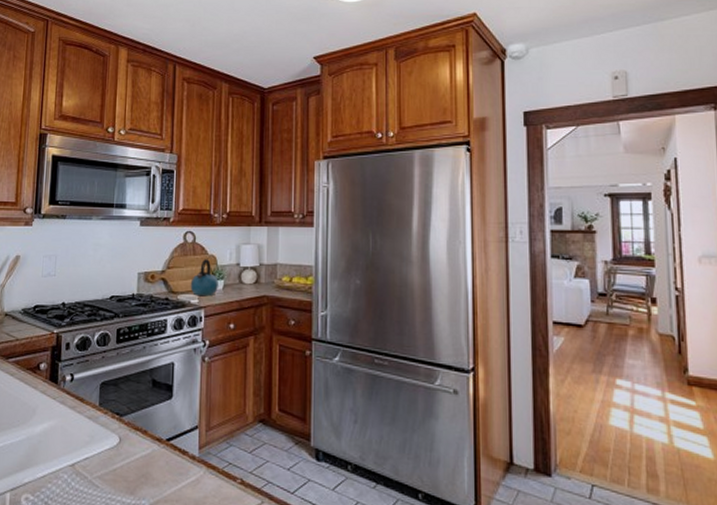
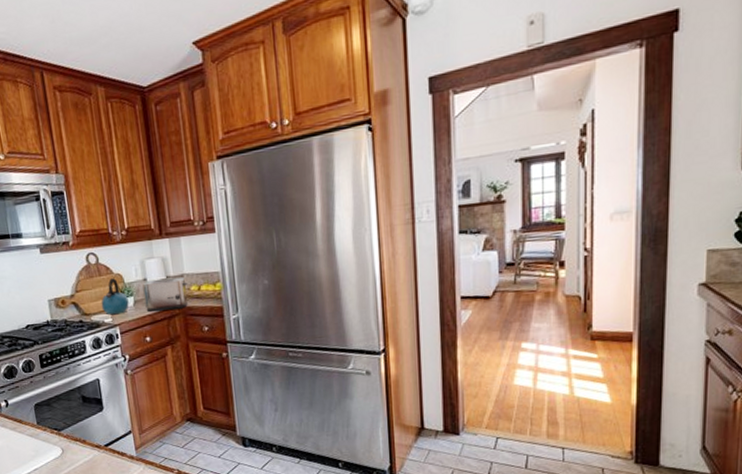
toaster: none [234,265,280,298] -> present [142,277,188,312]

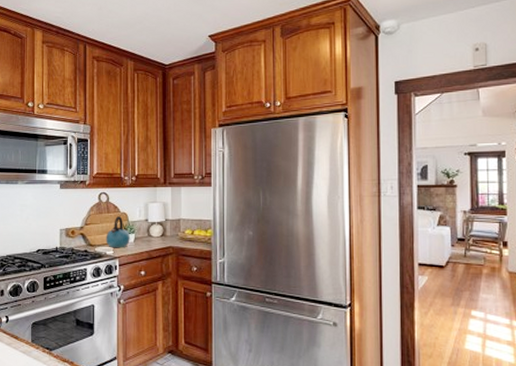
toaster: present [142,277,188,312] -> none [144,221,183,249]

